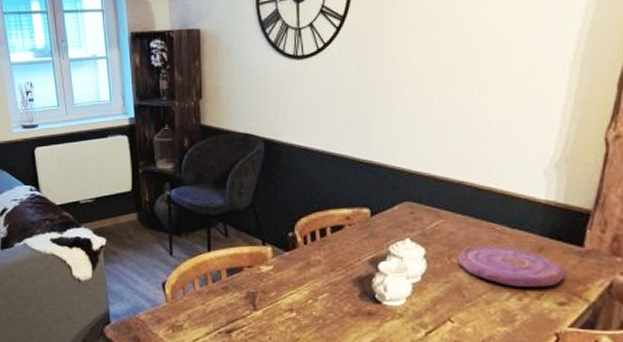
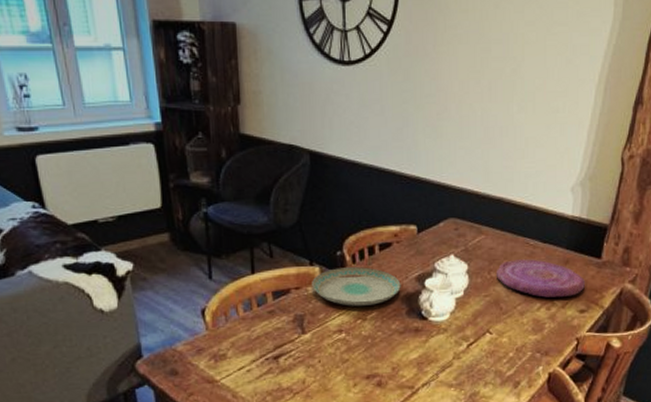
plate: none [264,248,353,286] -> present [312,267,401,306]

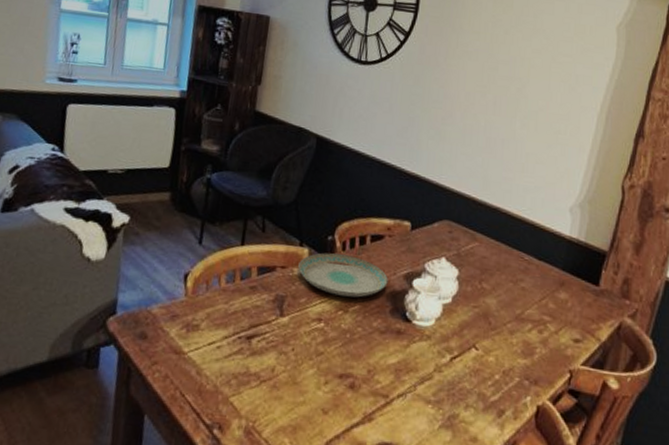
plate: present [495,259,586,298] -> none [487,272,582,322]

